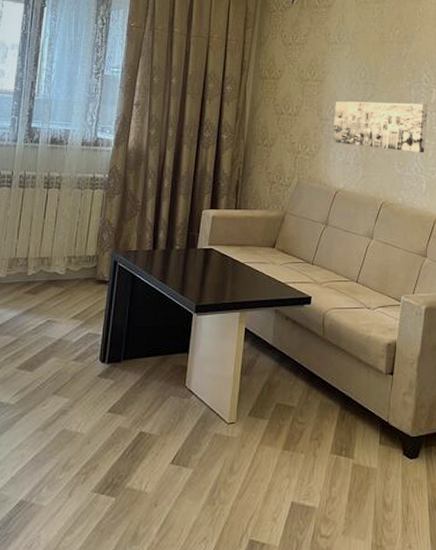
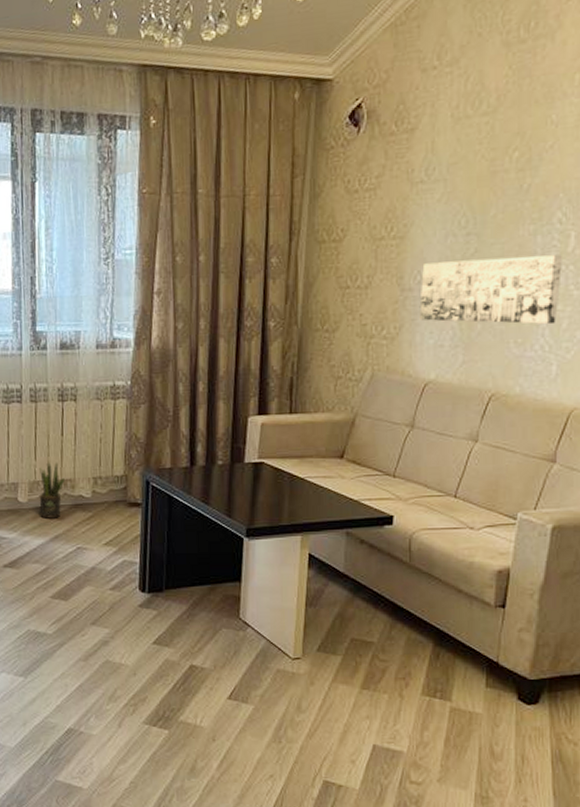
potted plant: none [16,241,43,293] -> present [39,462,65,519]

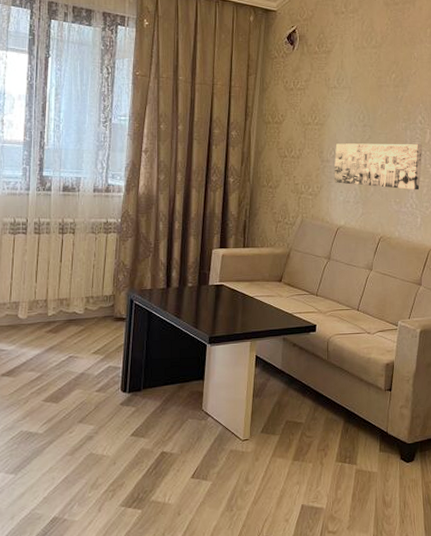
potted plant: present [39,462,65,519] -> none [37,284,61,332]

